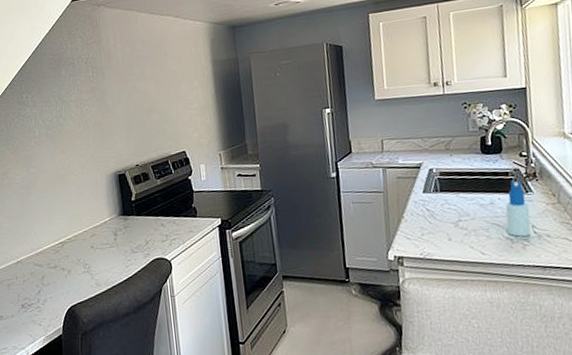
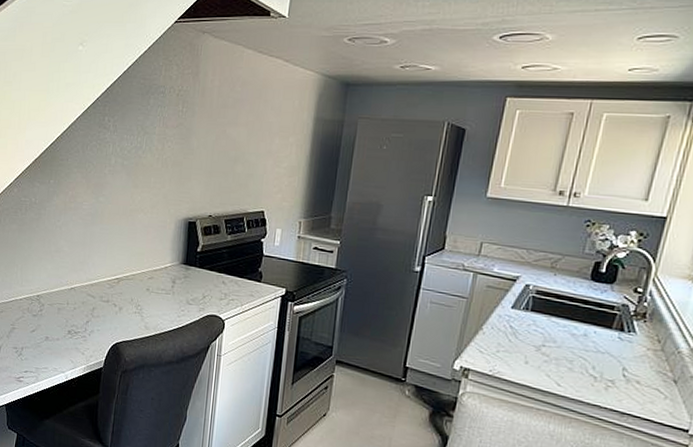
spray bottle: present [505,180,532,237] -> none [593,316,627,378]

